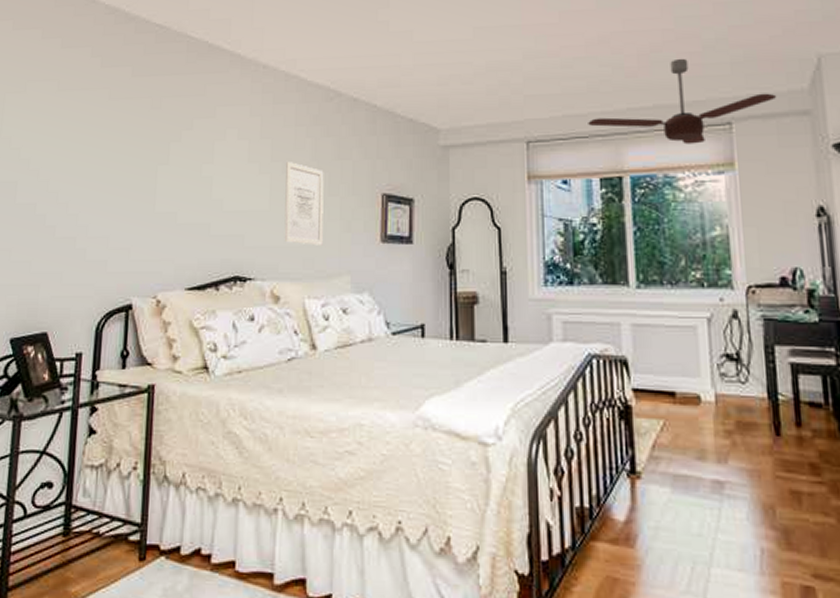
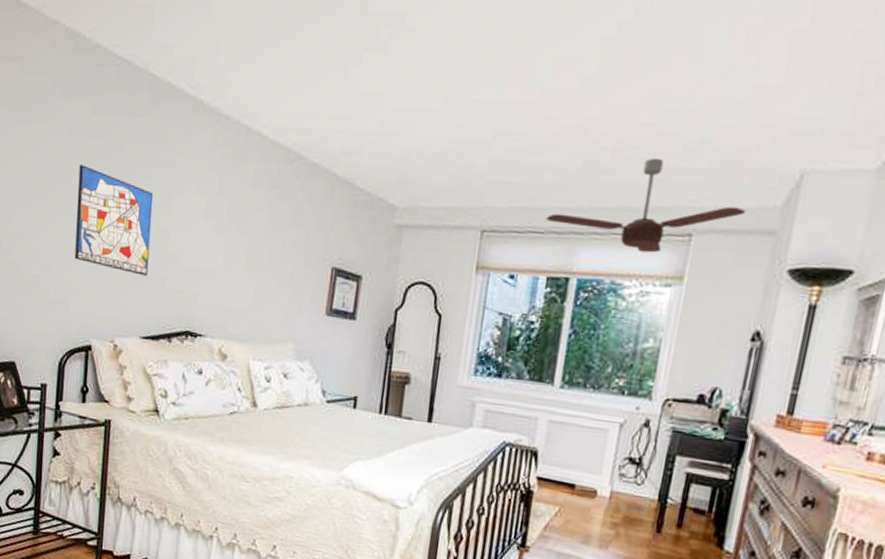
wall art: none [114,124,194,225] -> present [74,165,153,276]
wall art: present [284,161,324,246] -> none [234,222,278,311]

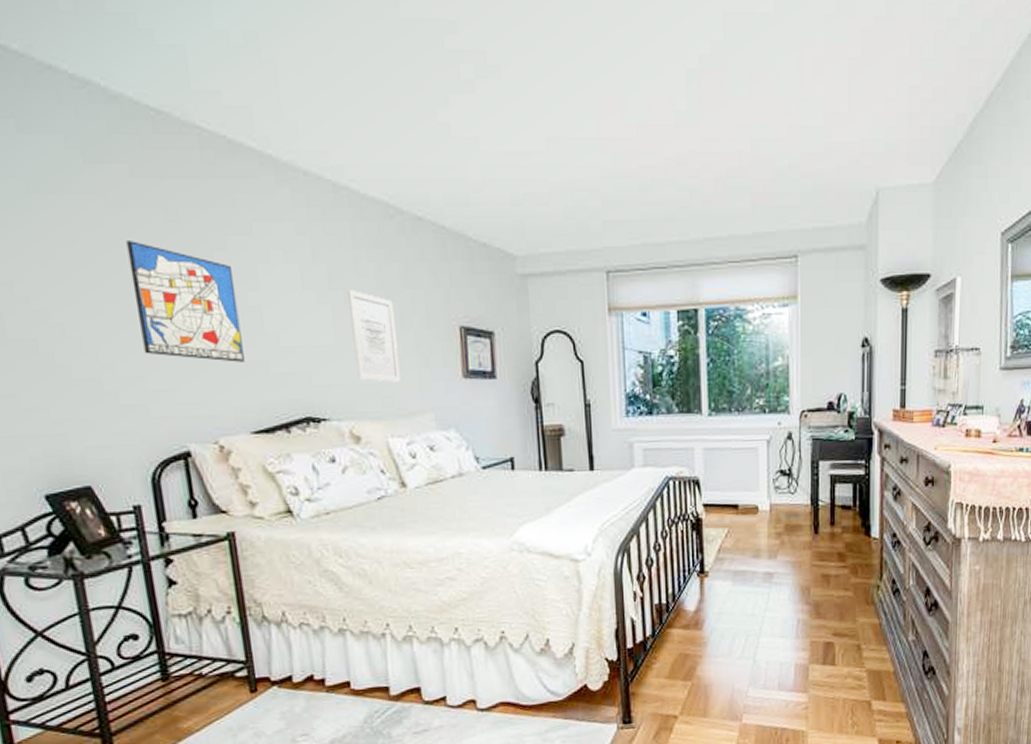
wall art: none [234,222,278,311] -> present [348,289,401,383]
ceiling fan: present [546,157,747,253] -> none [666,185,839,277]

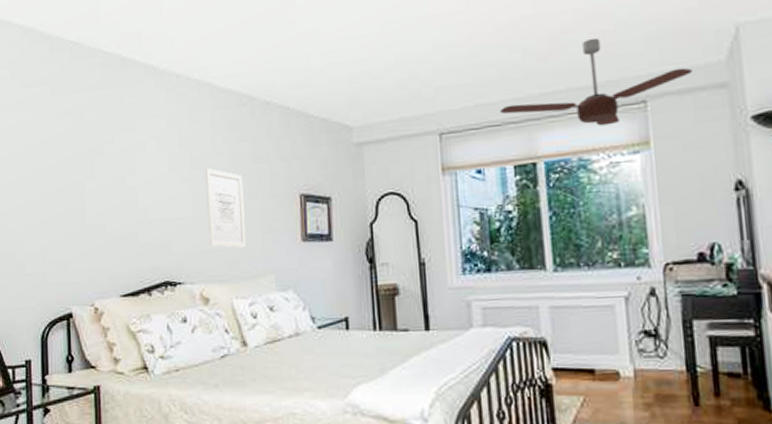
wall art: present [126,241,245,362] -> none [44,142,120,236]
ceiling fan: none [666,185,839,277] -> present [500,37,693,126]

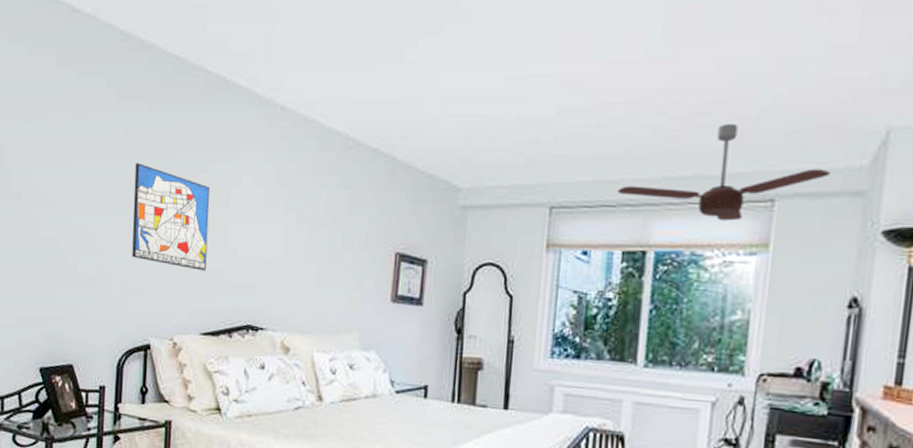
wall art: none [44,142,120,236] -> present [132,163,210,271]
wall art: present [206,167,246,248] -> none [296,211,339,301]

